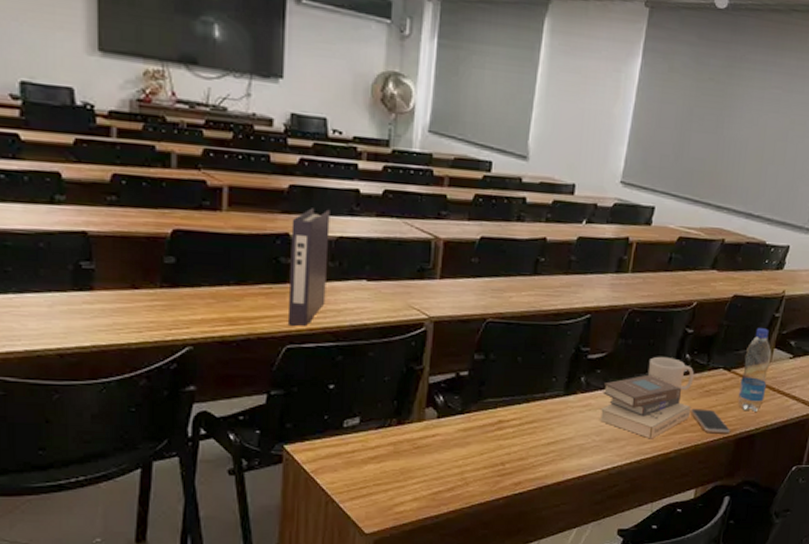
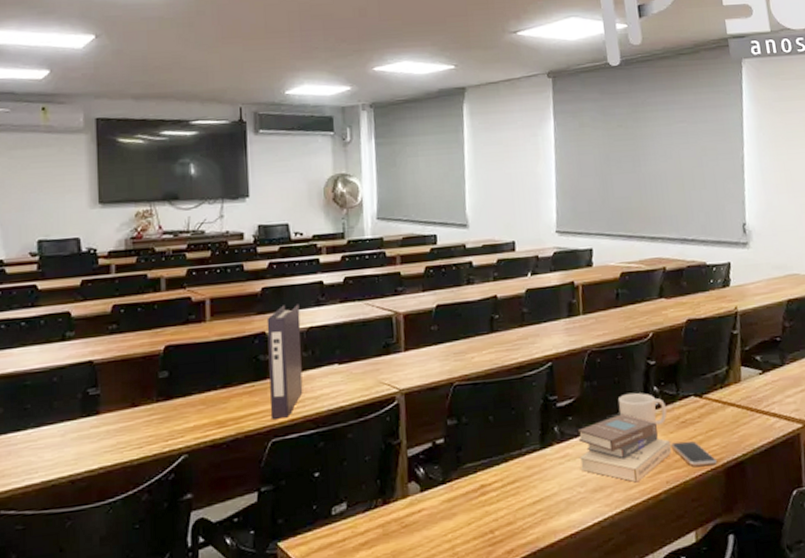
bottle: present [737,328,772,413] -> none [712,347,744,438]

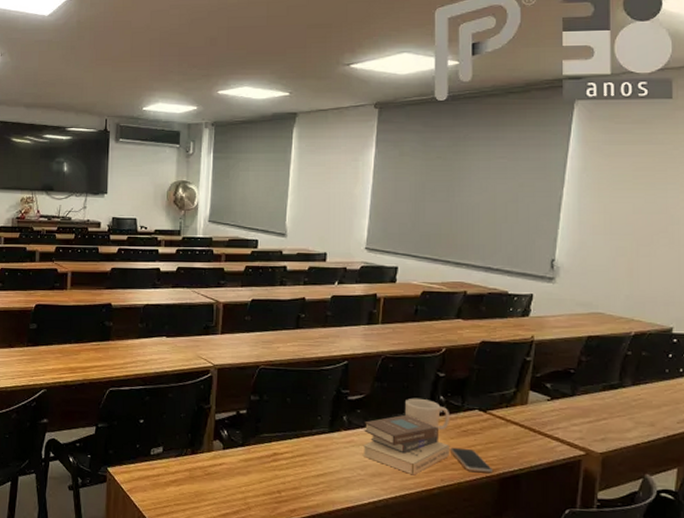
binder: present [266,304,303,419] -> none [110,284,139,373]

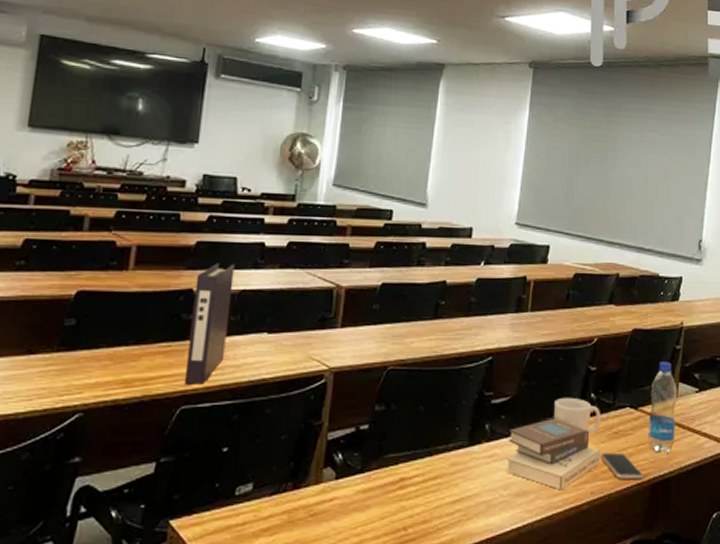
binder: none [110,284,139,373] -> present [183,263,235,384]
bottle: none [497,371,528,453] -> present [647,362,677,454]

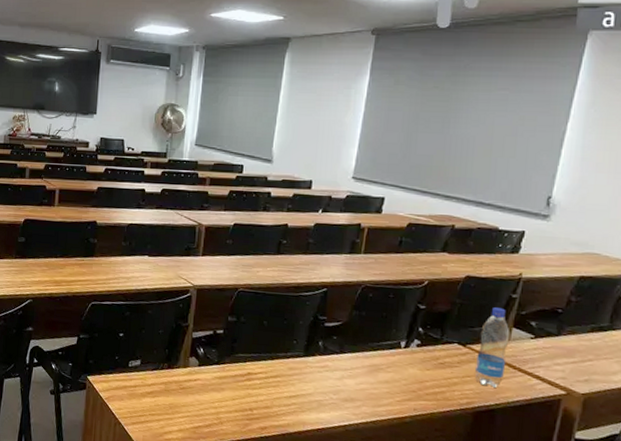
binder: present [183,263,235,384] -> none [93,203,124,289]
books: present [506,417,601,491] -> none [336,343,426,403]
mug: present [553,397,602,434] -> none [381,328,428,362]
smartphone: present [600,452,643,480] -> none [424,378,467,406]

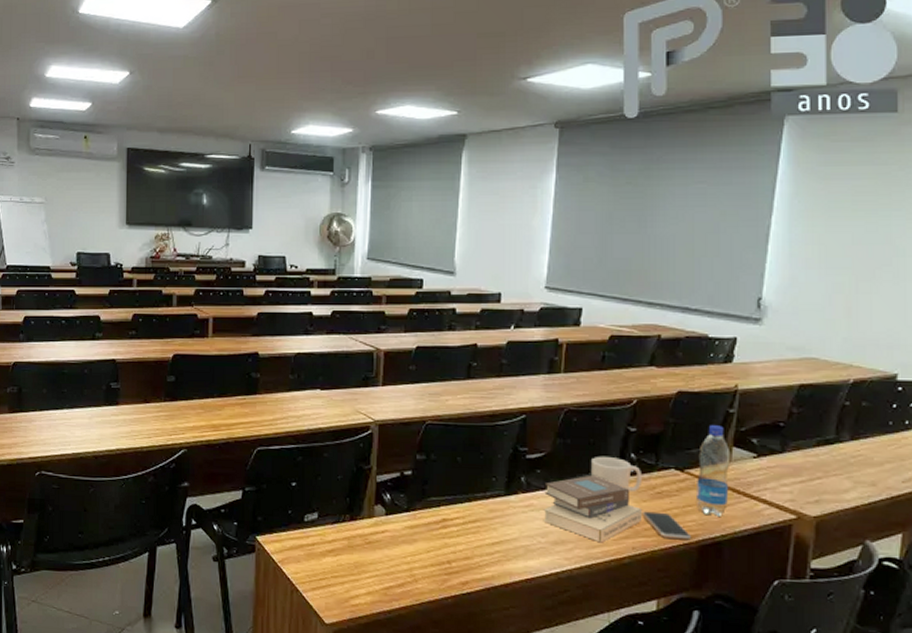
books: none [336,343,426,403] -> present [543,474,643,543]
mug: none [381,328,428,362] -> present [590,456,643,493]
smartphone: none [424,378,467,406] -> present [641,511,691,540]

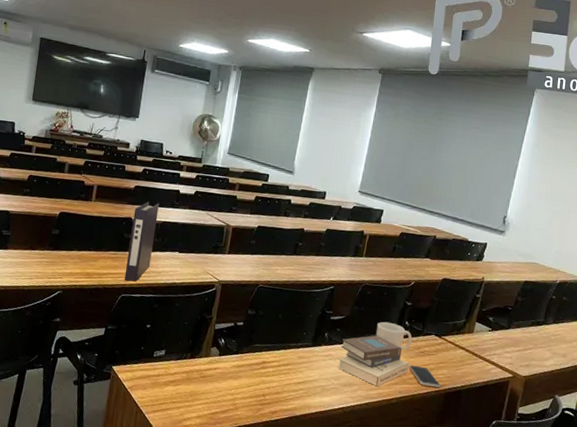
binder: none [257,330,290,431] -> present [124,201,160,282]
bottle: present [695,425,731,518] -> none [446,305,474,373]

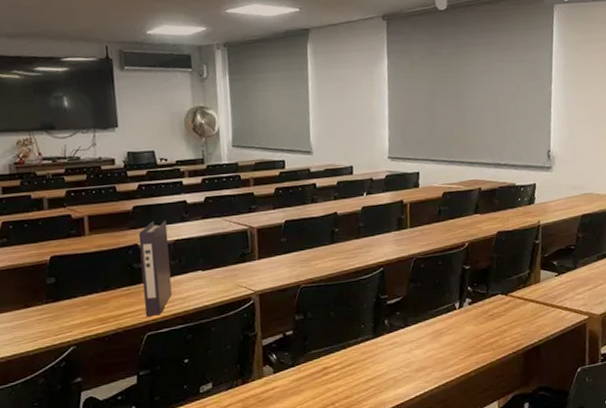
books: present [337,335,410,387] -> none [404,309,481,364]
mug: present [375,321,412,351] -> none [438,292,479,319]
smartphone: present [408,365,441,389] -> none [480,330,518,350]

